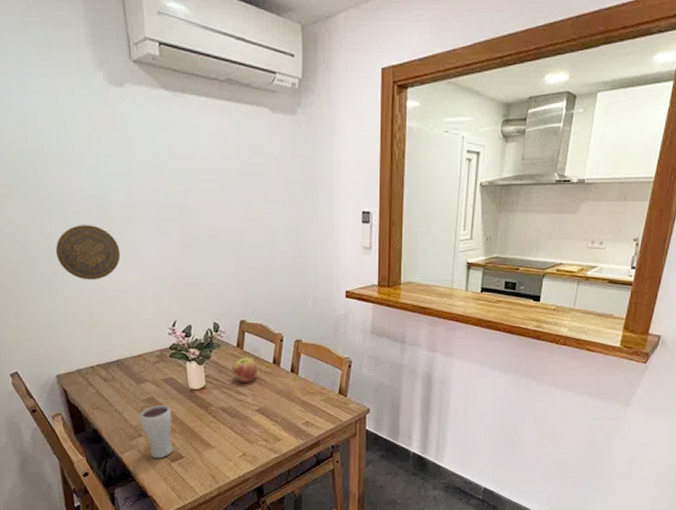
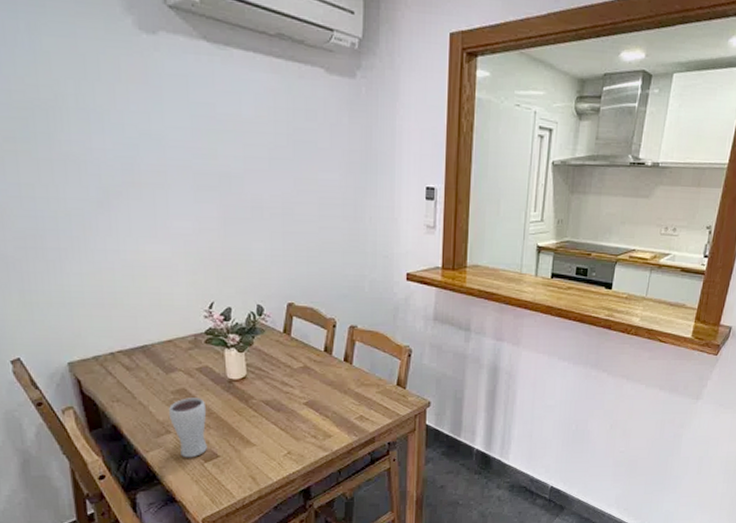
decorative plate: present [55,225,121,280] -> none [70,190,149,254]
apple: present [232,358,257,382] -> none [277,345,306,372]

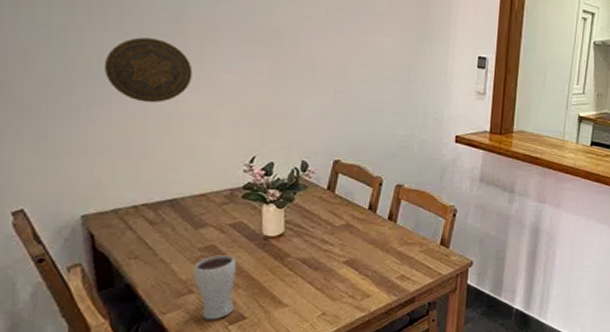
decorative plate: none [70,190,149,254] -> present [103,37,193,103]

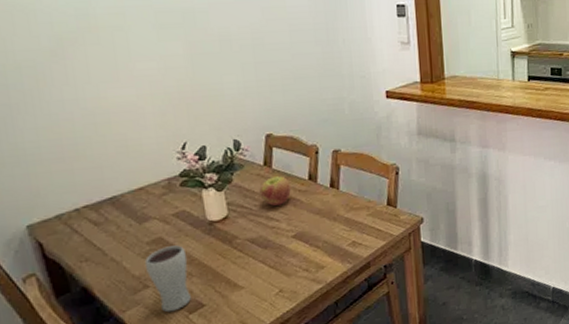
decorative plate: present [103,37,193,103] -> none [20,37,110,104]
apple: none [318,202,350,230] -> present [259,176,291,206]

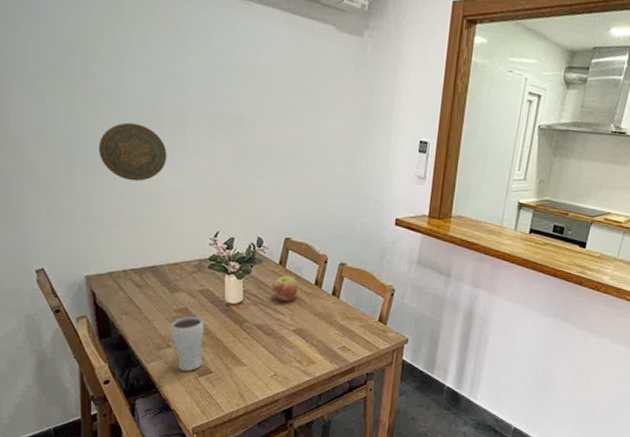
decorative plate: none [20,37,110,104] -> present [98,122,167,182]

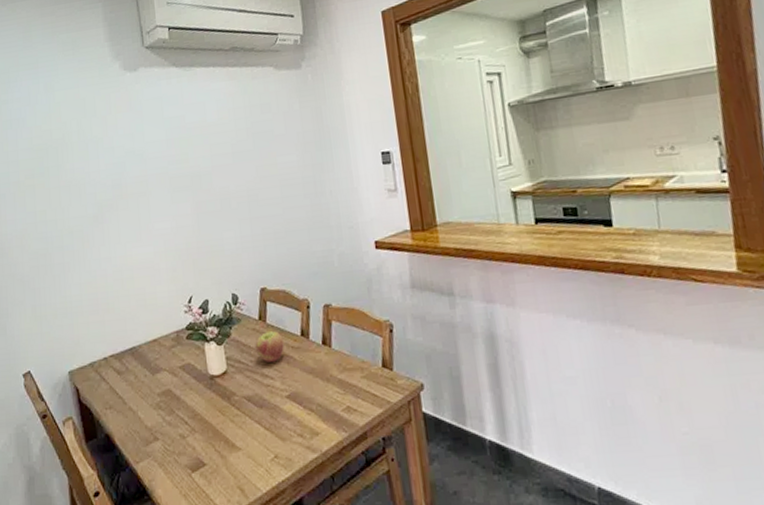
decorative plate: present [98,122,167,182] -> none [72,204,135,262]
drinking glass: present [171,316,205,372] -> none [156,398,194,468]

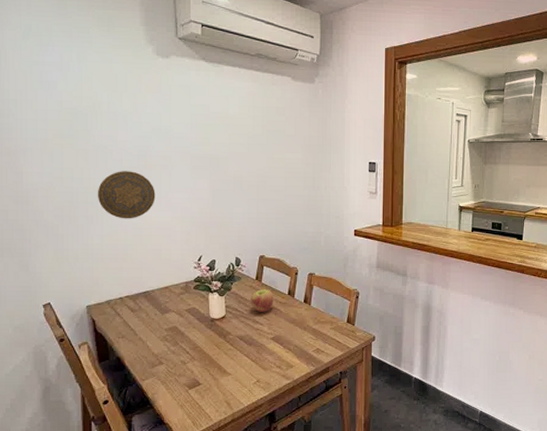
decorative plate: none [72,204,135,262] -> present [97,171,156,219]

